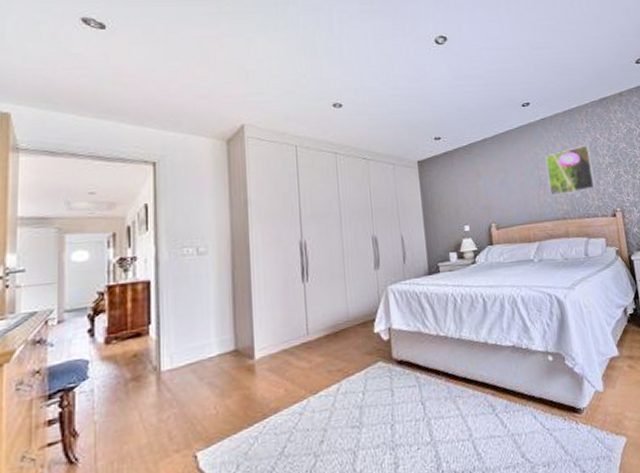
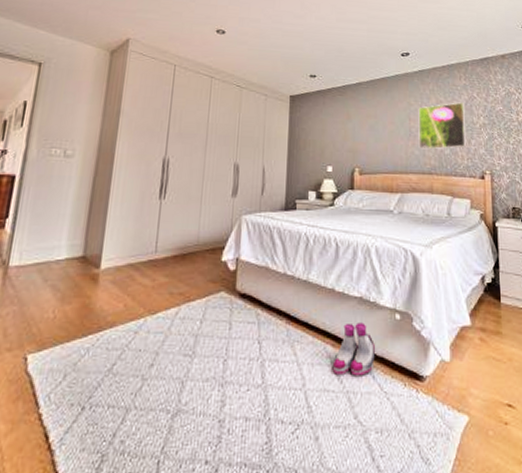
boots: none [495,369,534,421] -> present [332,322,375,376]

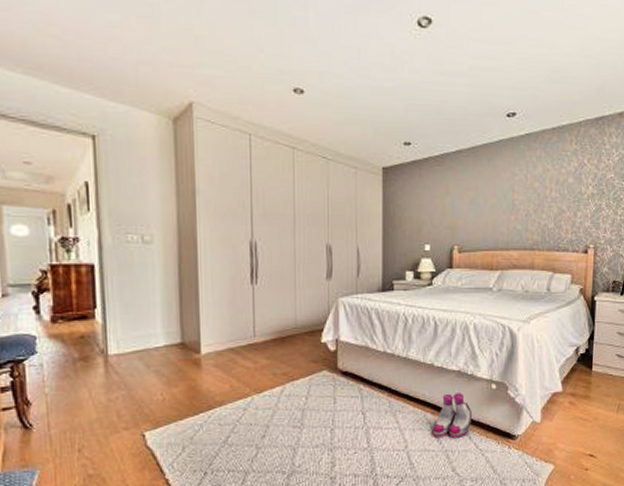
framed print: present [418,102,466,150] -> none [521,170,573,224]

